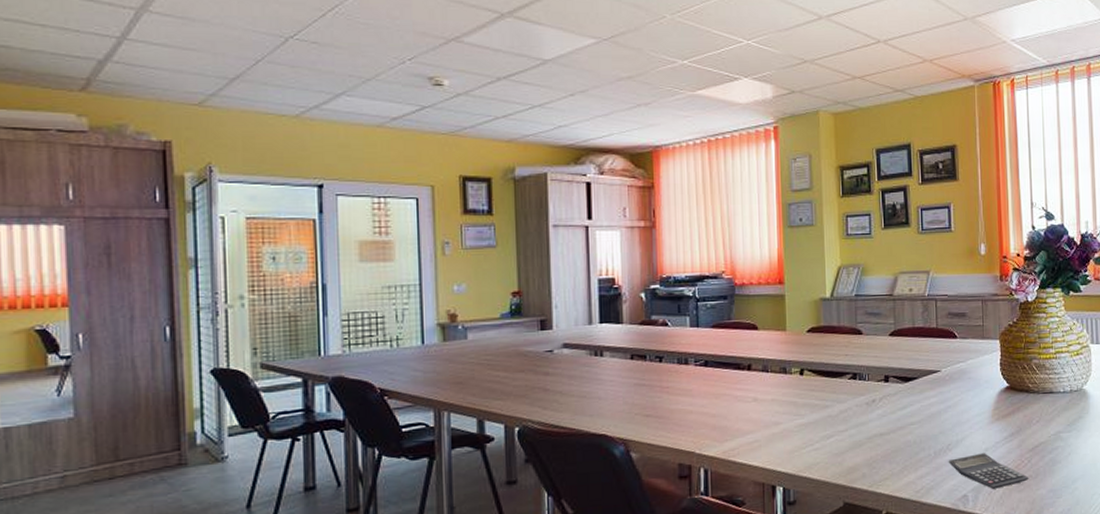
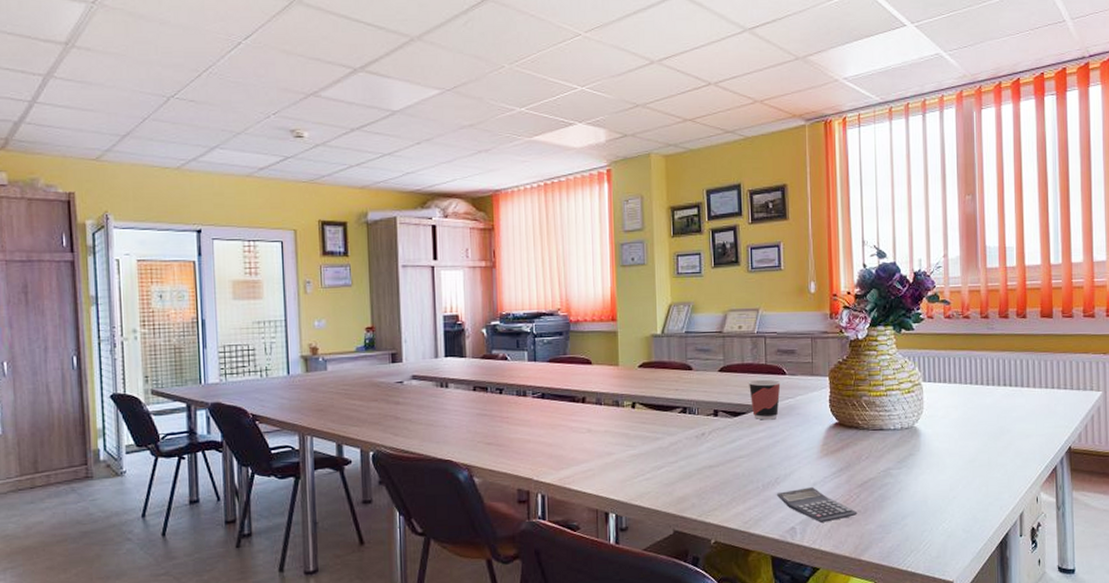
cup: none [919,343,952,385] -> present [748,379,781,420]

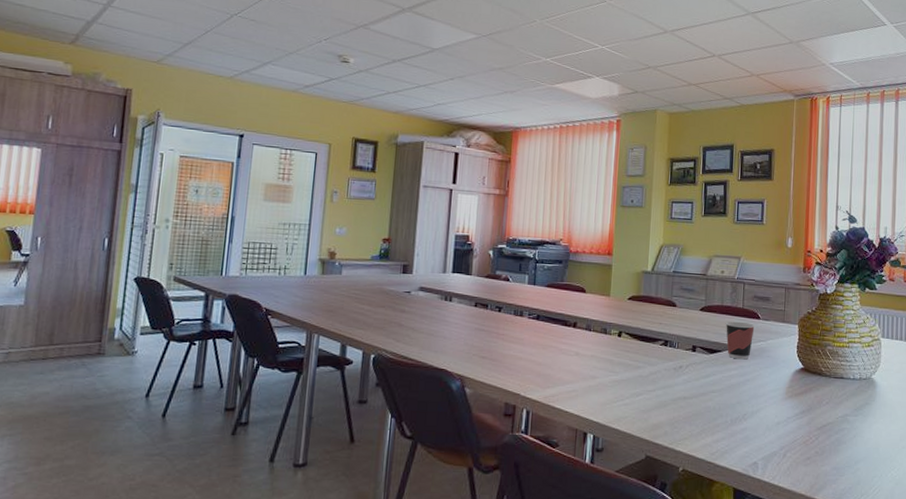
calculator: present [776,487,858,523] -> none [742,426,816,460]

